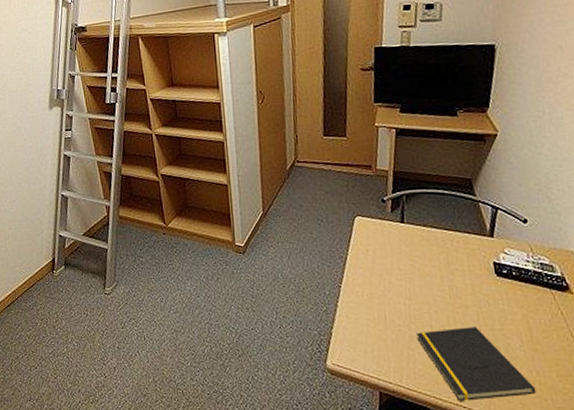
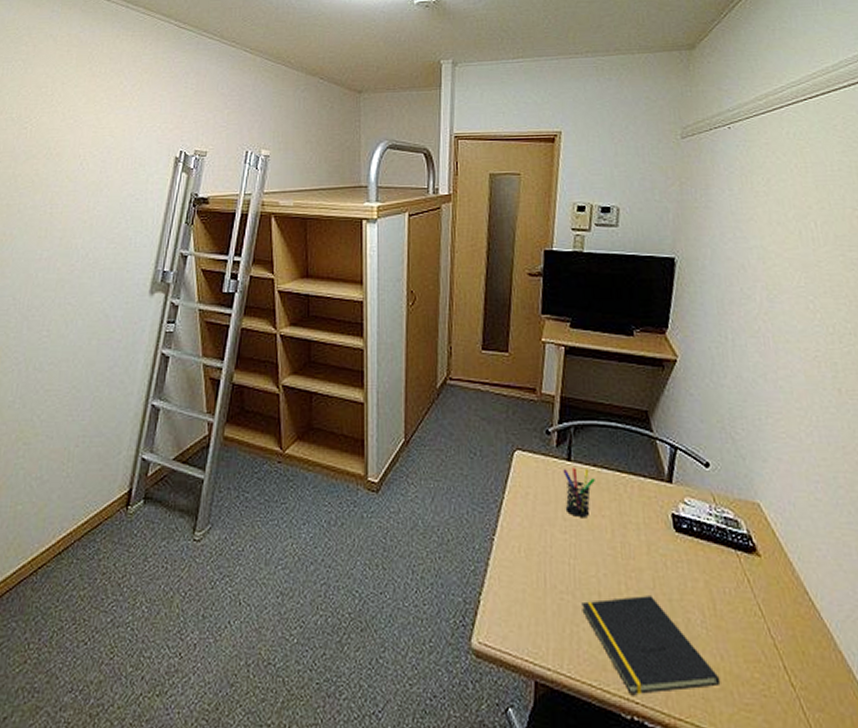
pen holder: none [397,228,425,267] -> present [562,467,595,517]

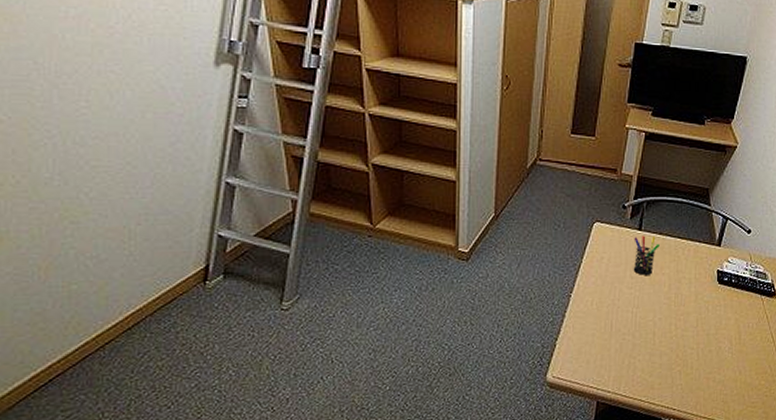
notepad: present [581,596,721,694] -> none [639,332,737,404]

